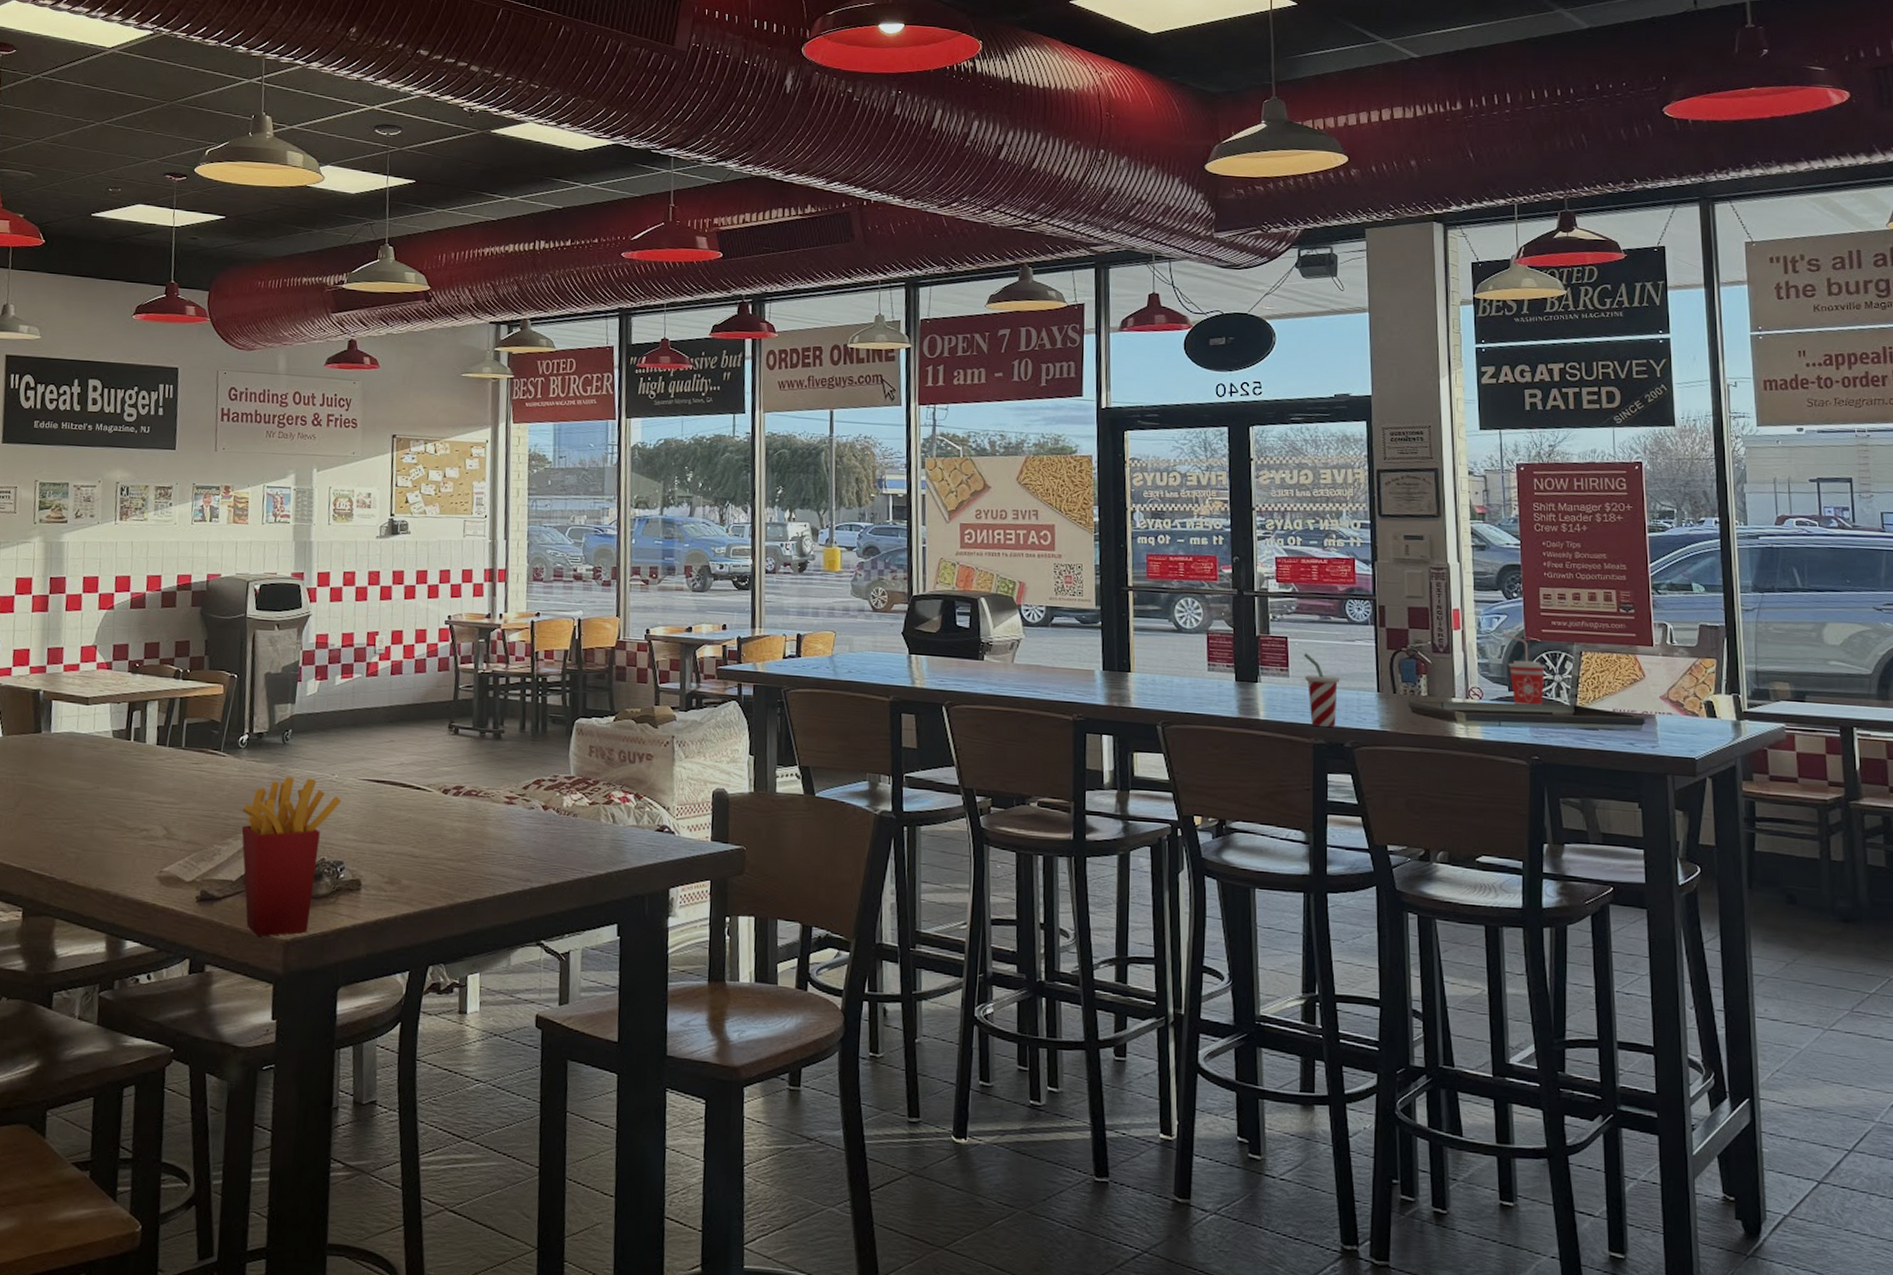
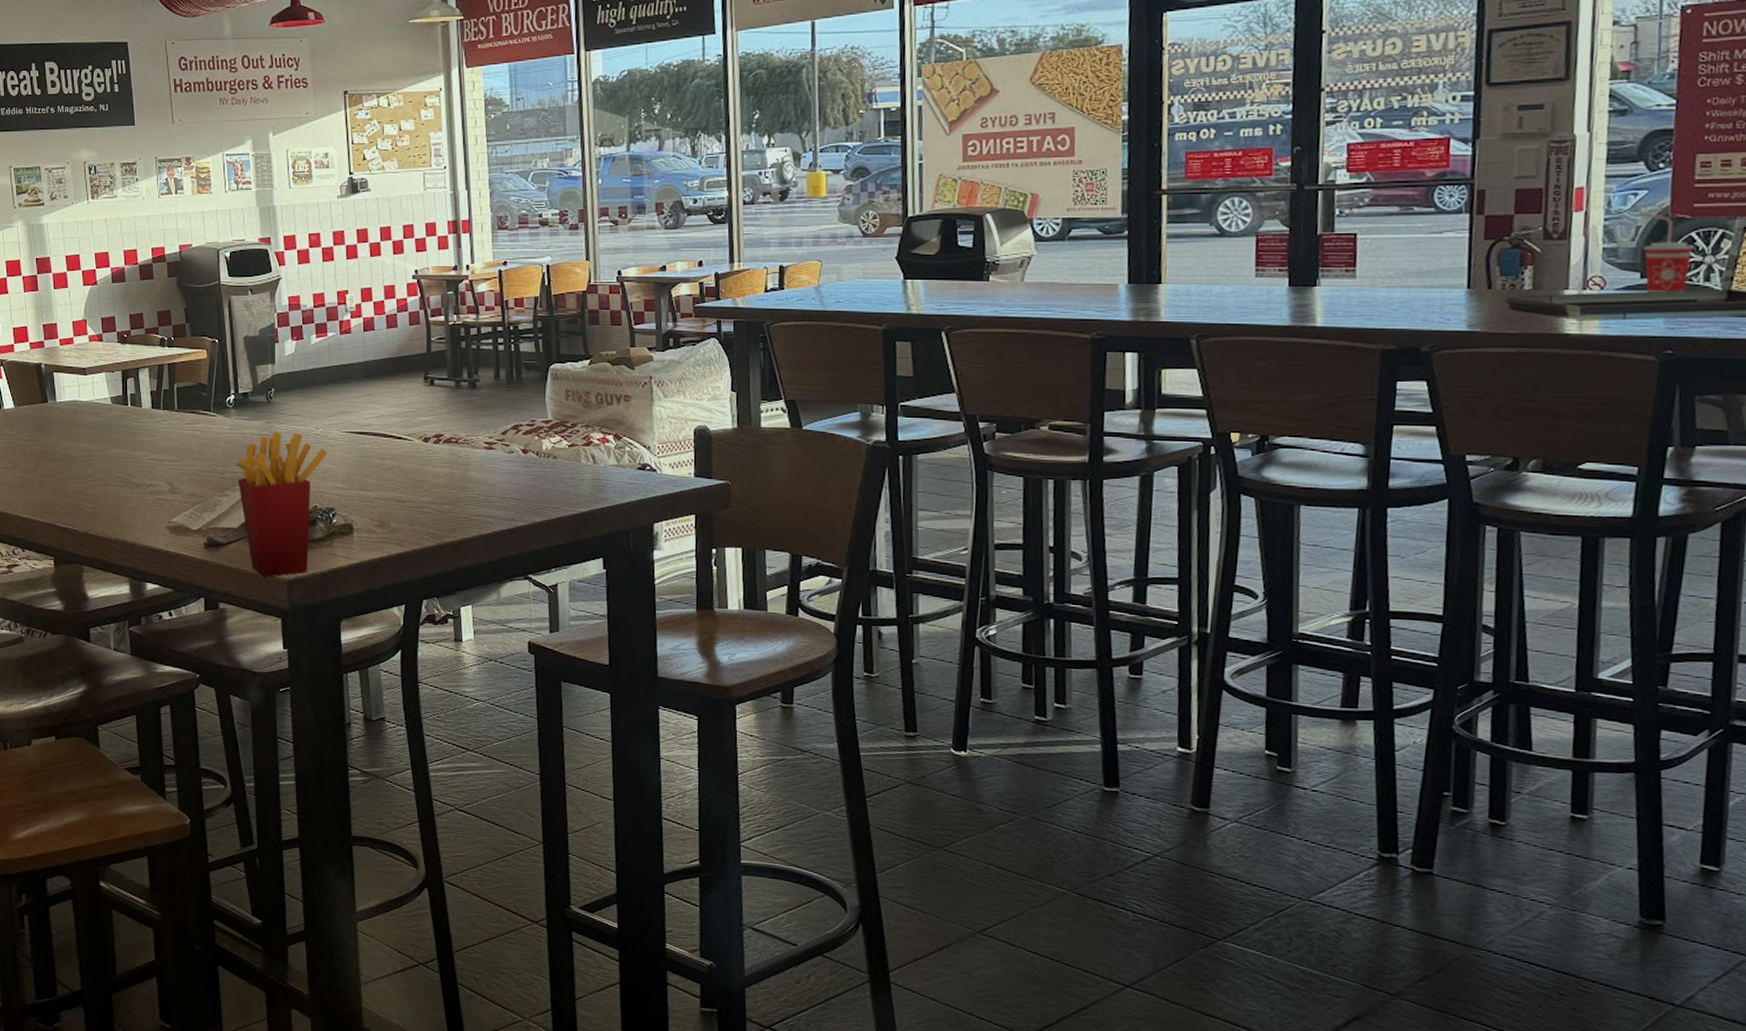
beverage cup: present [1304,653,1341,728] -> none [1376,250,1421,331]

